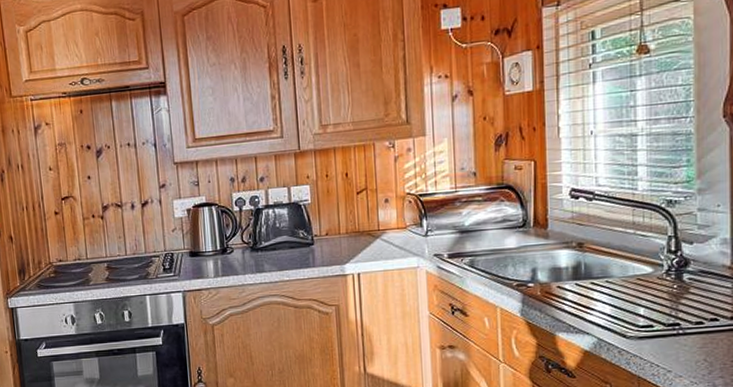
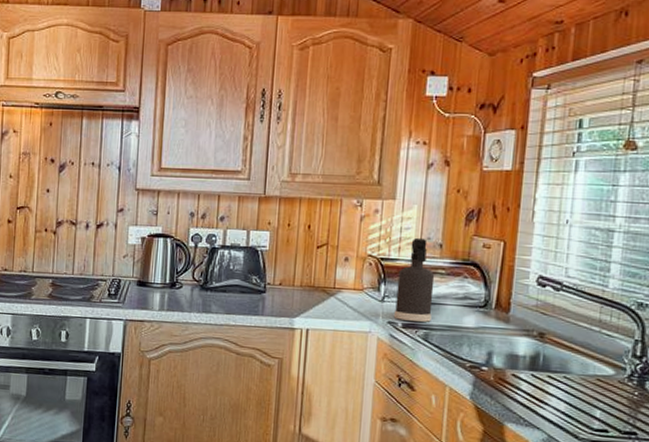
spray bottle: none [438,169,475,251] -> present [393,237,435,322]

